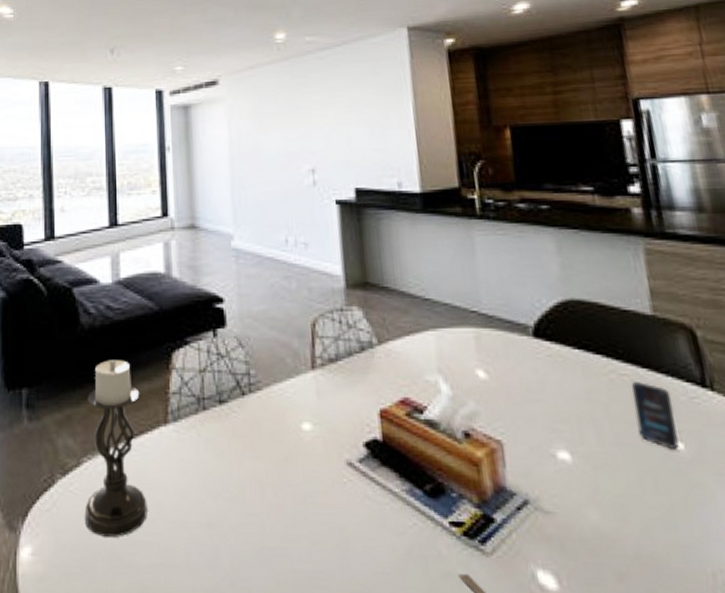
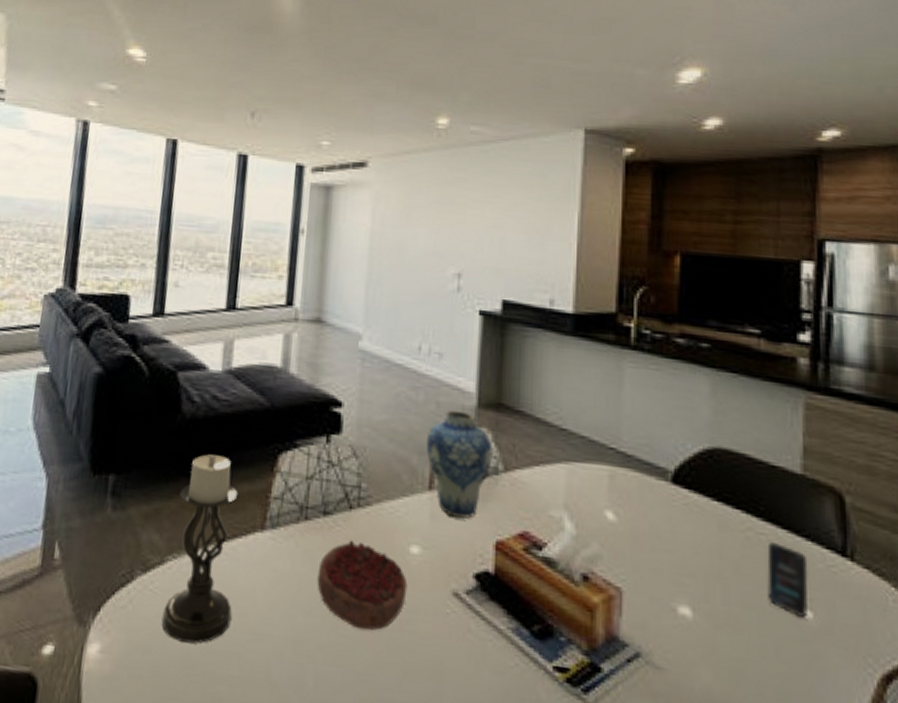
decorative bowl: none [221,424,305,507] -> present [317,540,408,631]
vase: none [303,293,366,392] -> present [425,410,493,519]

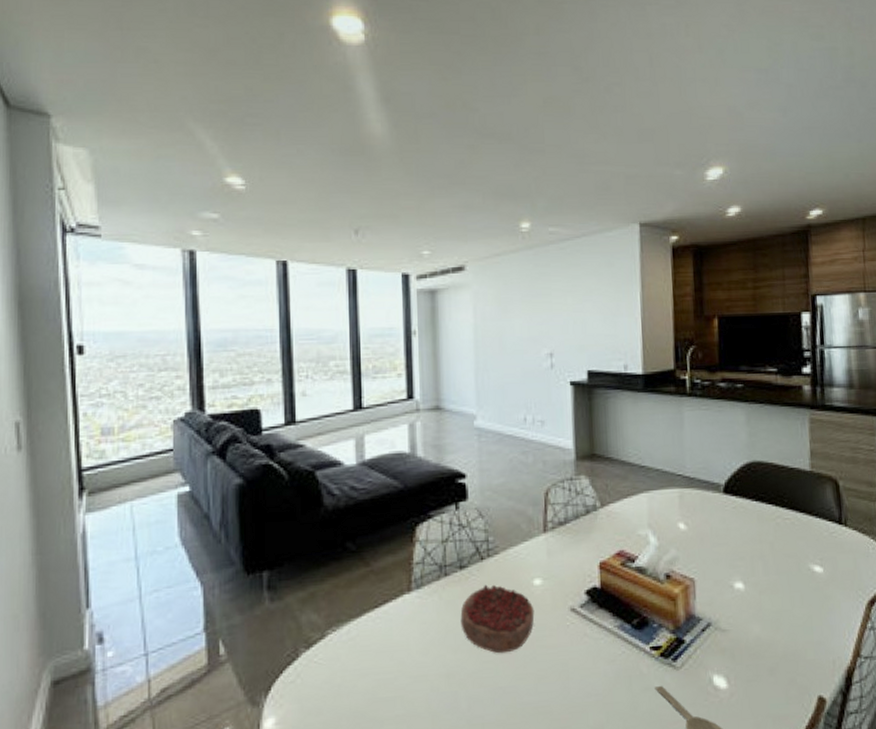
candle holder: present [161,454,237,644] -> none [329,537,391,699]
vase: present [425,410,493,519] -> none [537,465,591,550]
smartphone: present [767,542,808,617] -> none [791,523,820,573]

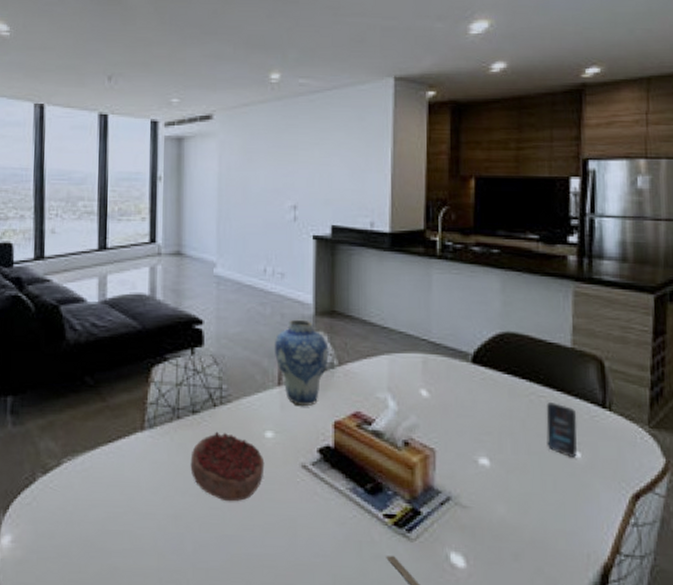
vase: none [537,465,591,550] -> present [274,319,329,406]
smartphone: none [791,523,820,573] -> present [546,402,577,457]

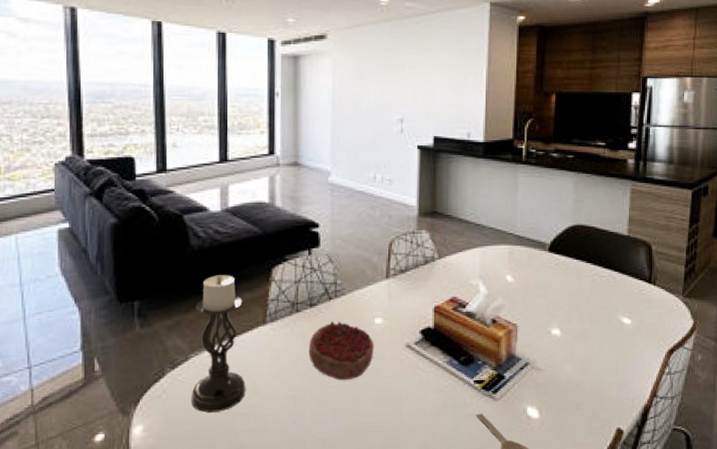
candle holder: none [62,372,121,527] -> present [191,275,246,413]
vase: present [274,319,329,406] -> none [382,220,430,294]
smartphone: present [546,402,577,457] -> none [605,281,629,324]

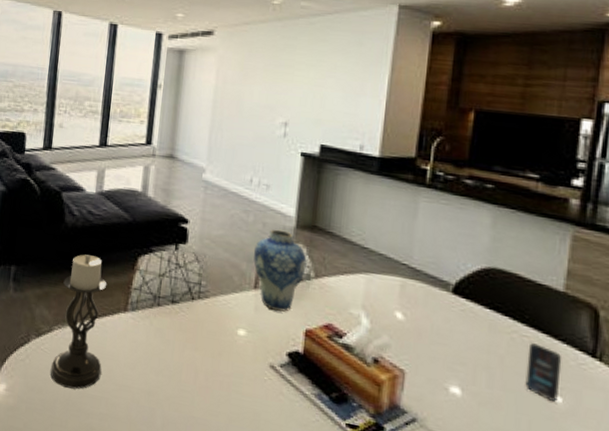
decorative bowl: present [308,321,374,381] -> none [165,322,235,389]
vase: none [382,220,430,294] -> present [253,229,307,312]
smartphone: none [605,281,629,324] -> present [525,343,562,402]

